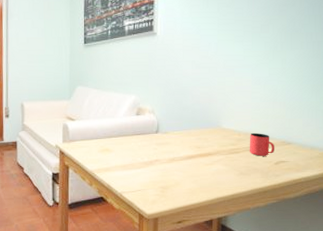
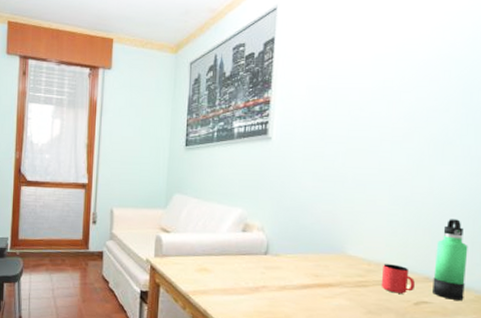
thermos bottle: none [288,93,313,158] -> present [432,219,468,300]

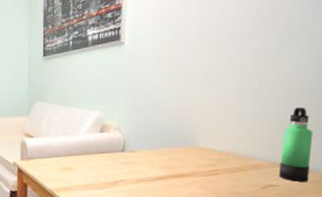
cup: present [381,264,415,294] -> none [230,153,262,179]

